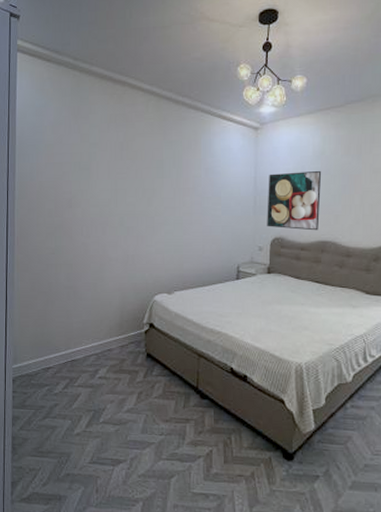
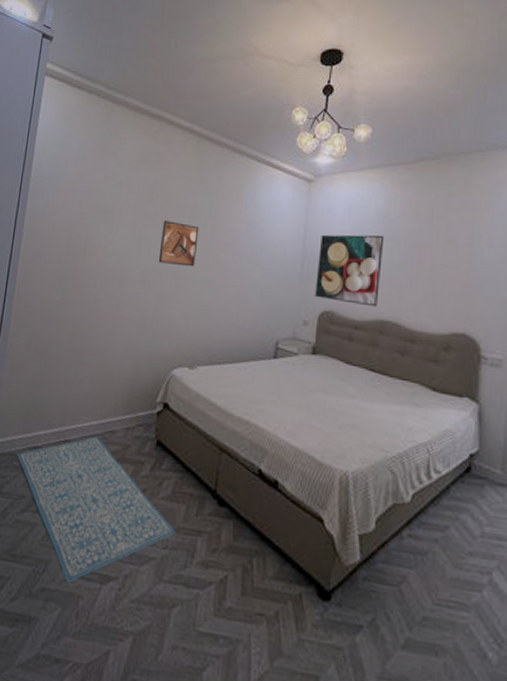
rug: none [33,354,168,468] -> present [16,436,176,583]
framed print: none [133,173,166,211] -> present [158,221,200,267]

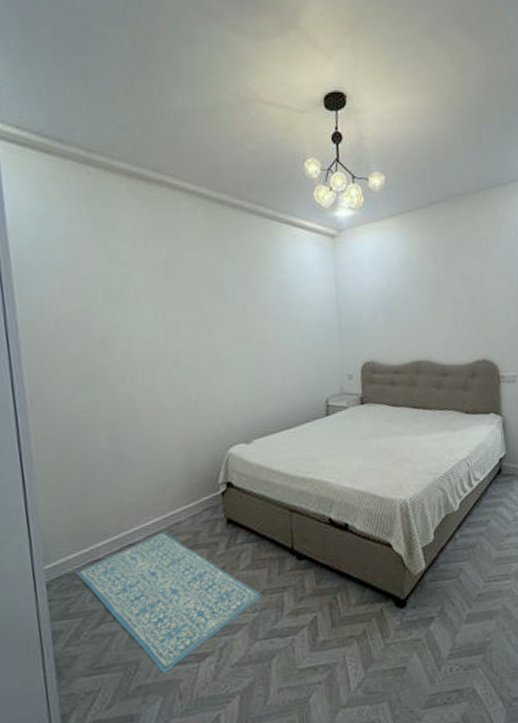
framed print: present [158,221,200,267] -> none [187,297,232,345]
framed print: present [315,234,385,307] -> none [352,281,412,351]

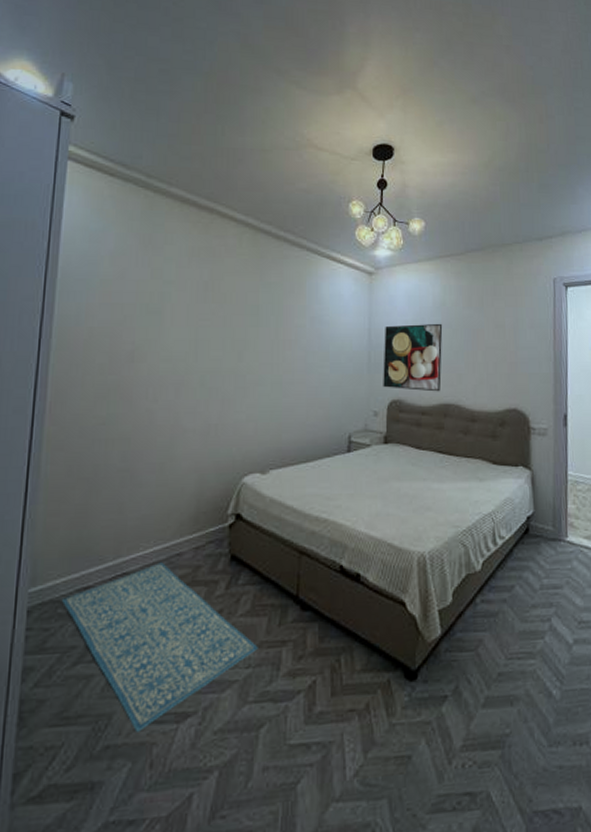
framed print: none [352,281,412,351] -> present [383,323,443,392]

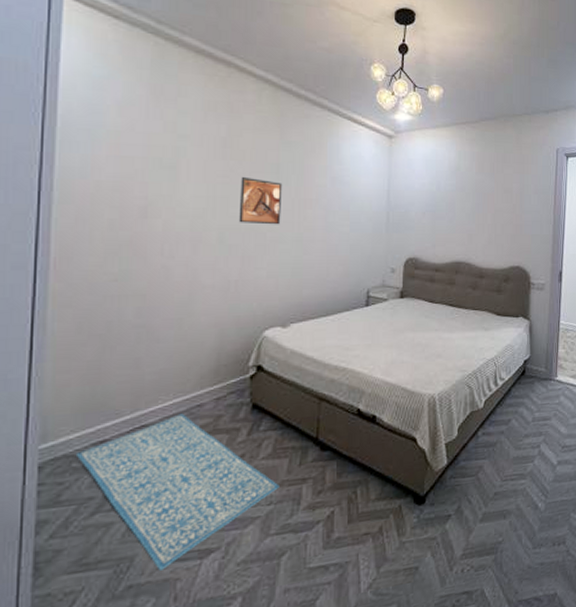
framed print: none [219,320,262,367] -> present [238,177,283,225]
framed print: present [383,323,443,392] -> none [400,186,457,251]

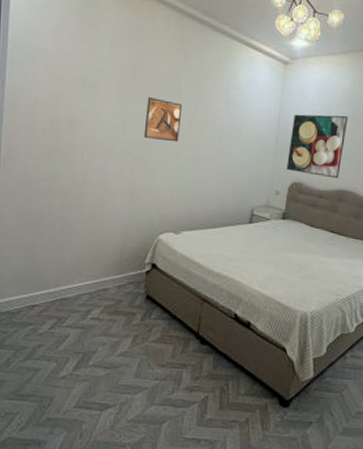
rug: present [75,413,279,571] -> none [15,294,164,412]
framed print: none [400,186,457,251] -> present [286,114,349,179]

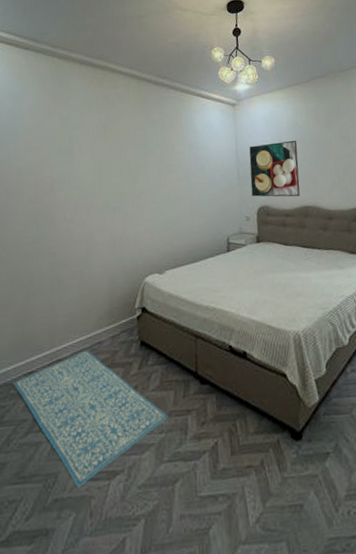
rug: none [15,294,164,412] -> present [12,349,168,488]
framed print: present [143,97,183,142] -> none [118,152,151,190]

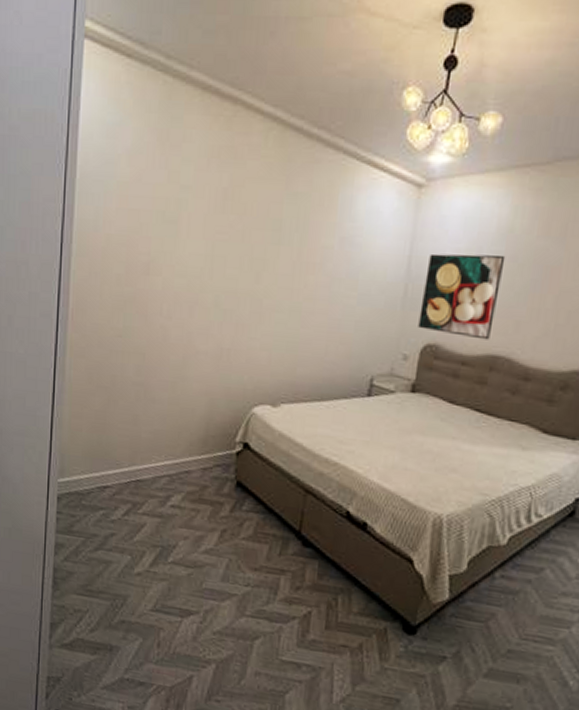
rug: present [12,349,168,488] -> none [84,476,258,616]

